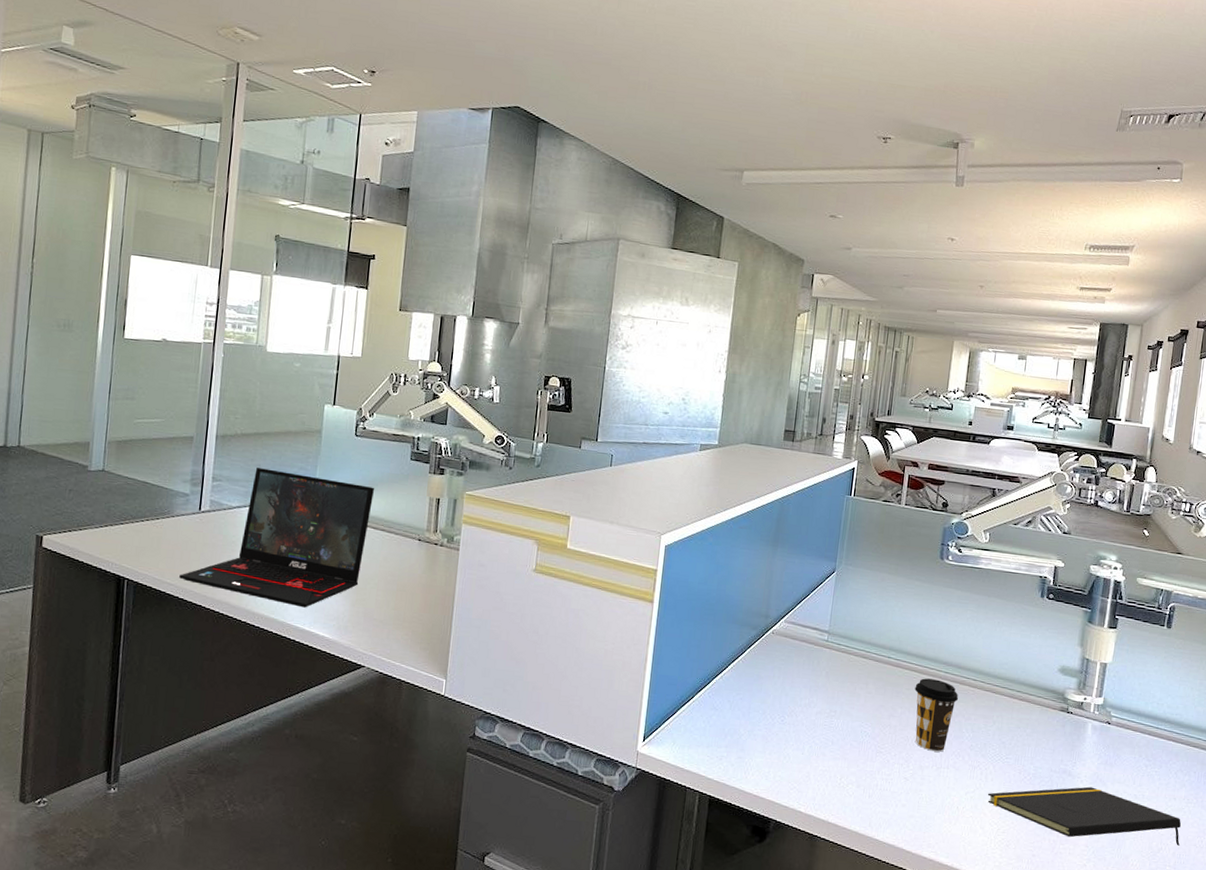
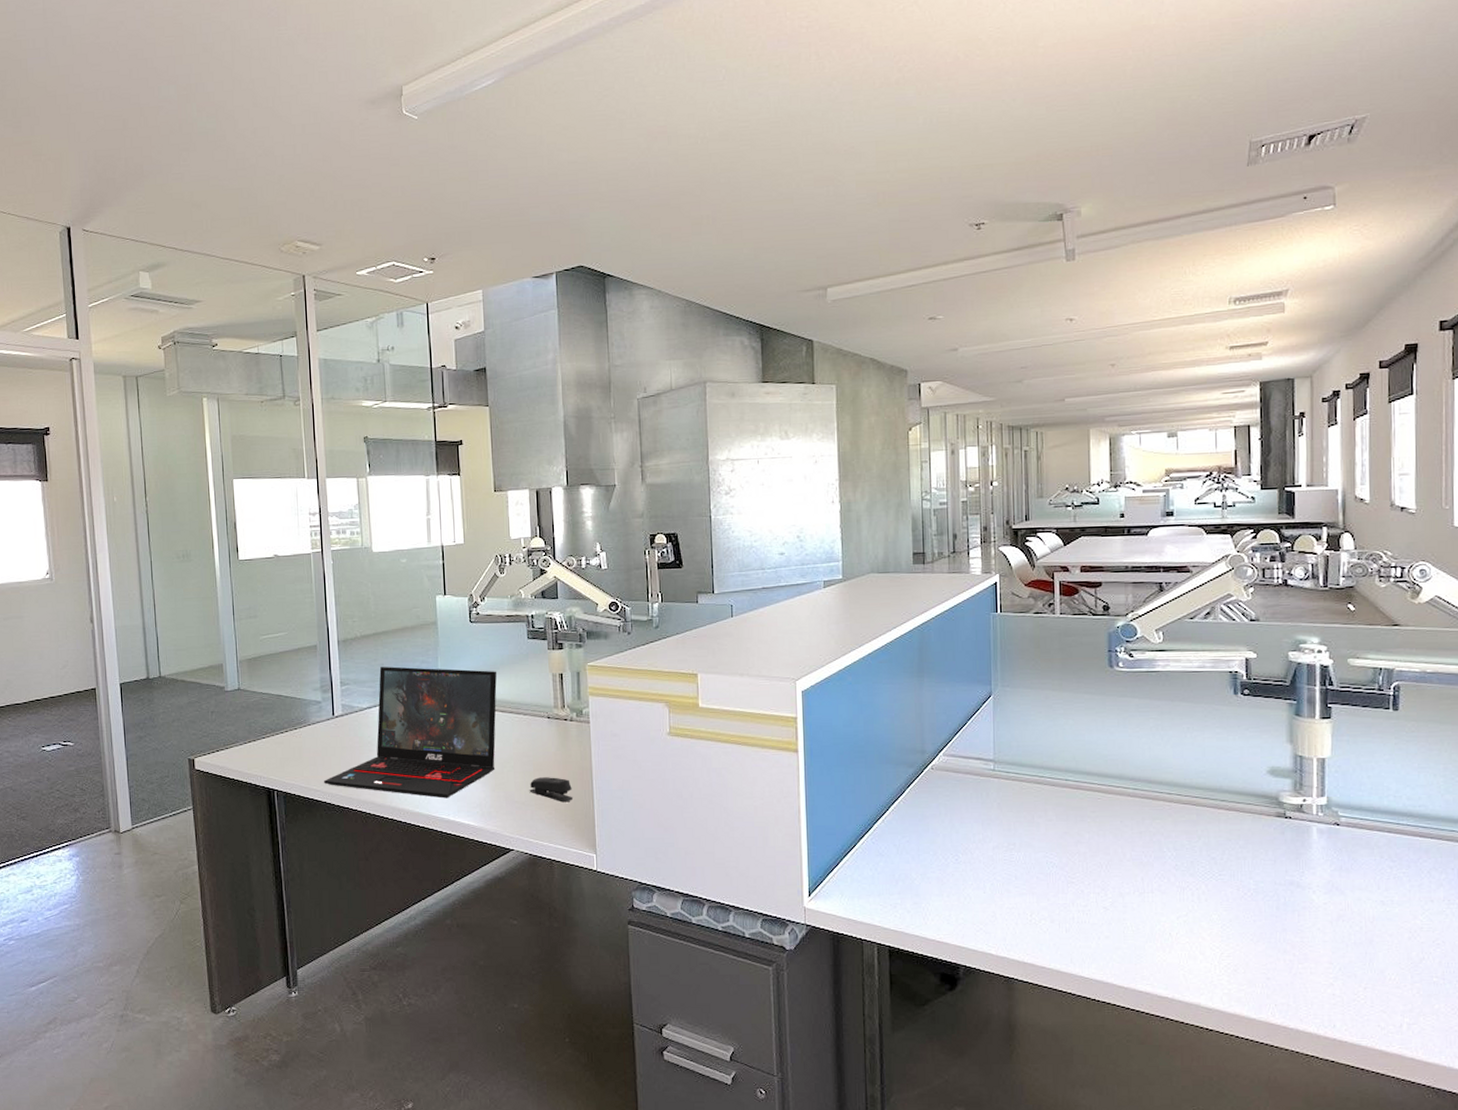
stapler: none [389,597,432,626] -> present [529,777,572,802]
coffee cup: present [915,678,959,752] -> none [1101,798,1154,876]
notepad: present [987,786,1181,846] -> none [1203,897,1446,955]

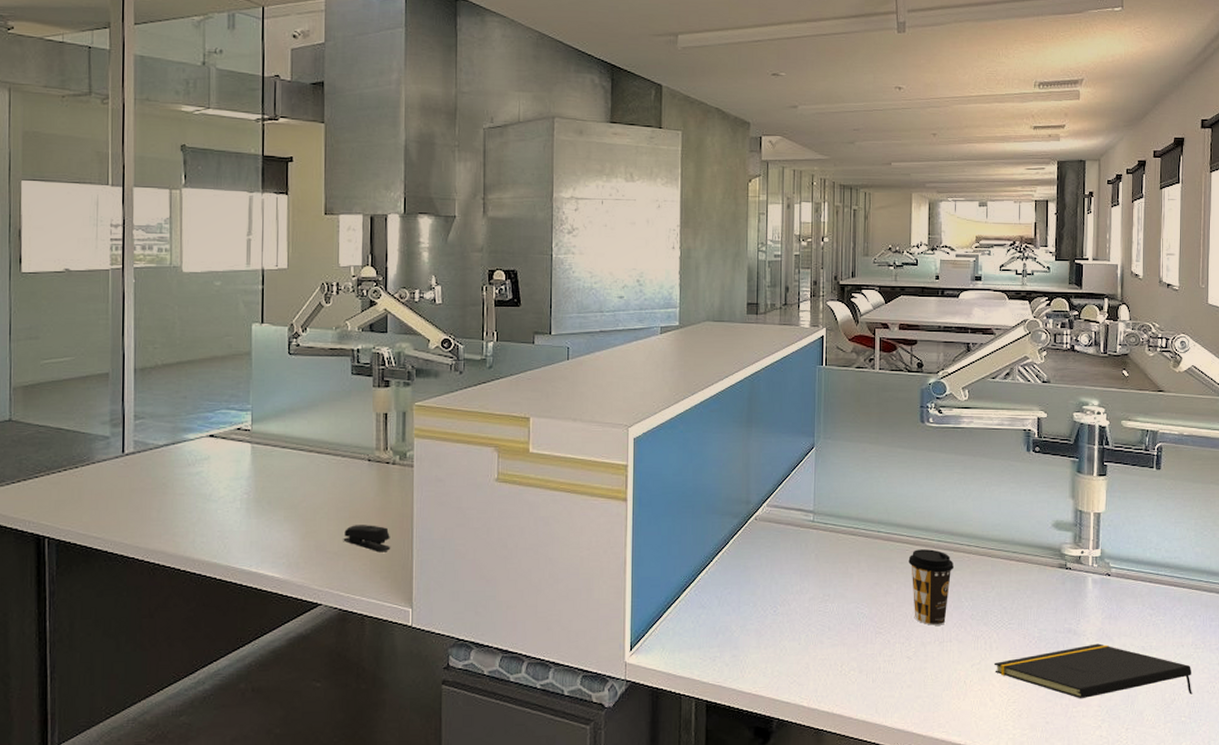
laptop: present [324,666,497,799] -> none [106,400,316,548]
coffee cup: none [1101,798,1154,876] -> present [908,549,955,625]
notepad: none [1203,897,1446,955] -> present [993,643,1192,699]

